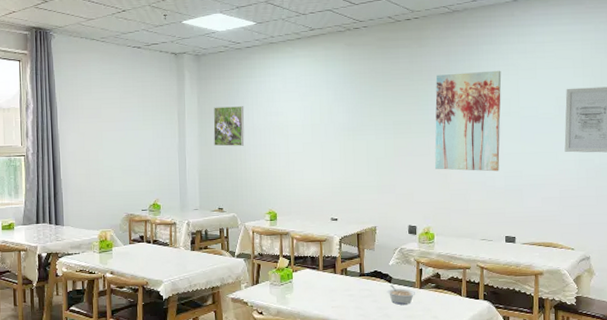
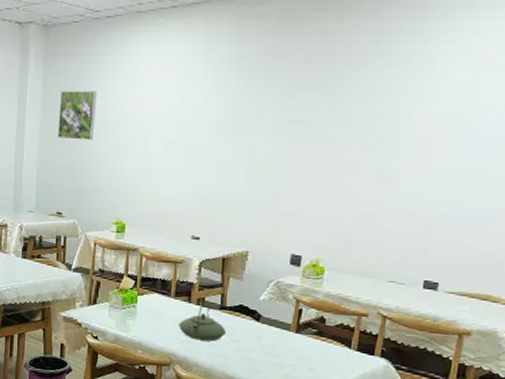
teapot: none [327,270,366,305] -> present [178,300,226,342]
legume: present [386,285,415,305] -> none [252,324,289,350]
wall art: present [434,70,502,172] -> none [337,57,455,195]

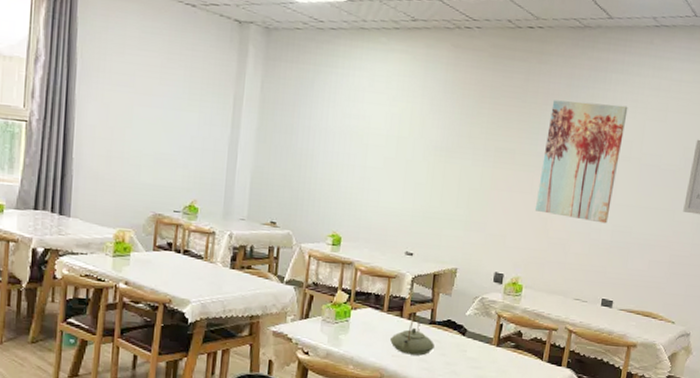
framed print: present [57,91,98,140] -> none [275,97,319,150]
wall art: none [337,57,455,195] -> present [534,100,628,224]

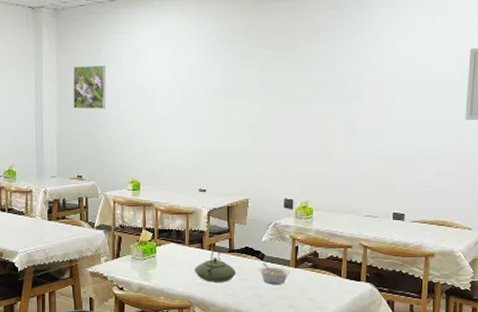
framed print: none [275,97,319,150] -> present [73,65,107,109]
legume: none [458,338,491,363] -> present [258,262,290,284]
wall art: present [534,100,628,224] -> none [315,27,395,141]

